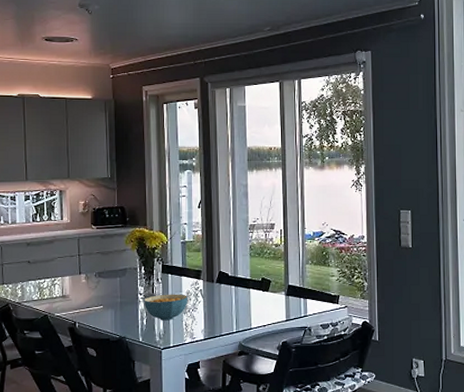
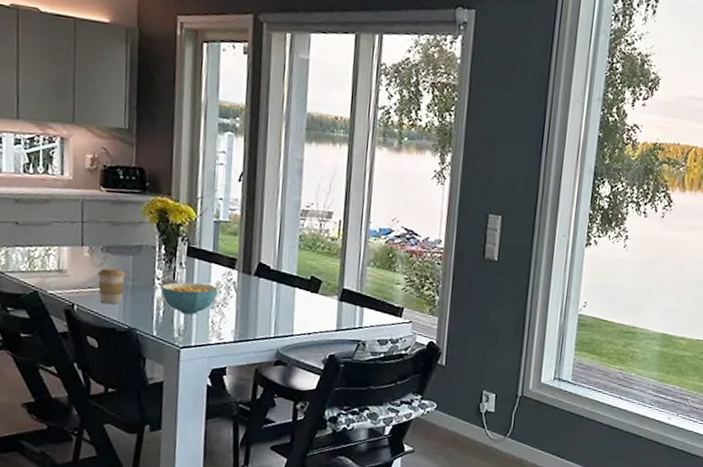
coffee cup: none [93,290,114,319] -> present [97,268,125,305]

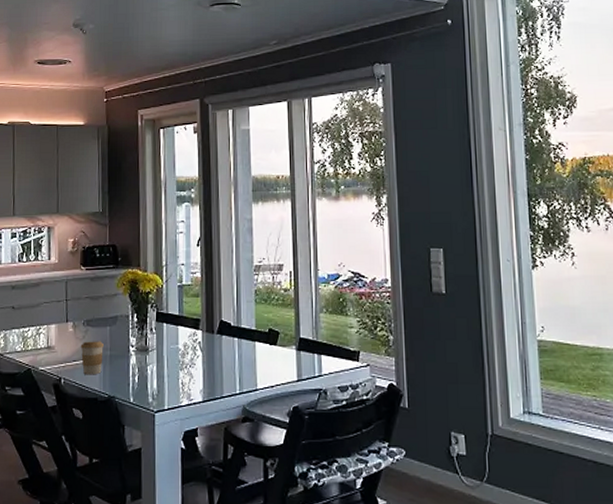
cereal bowl: present [161,282,217,315] -> none [135,346,184,378]

